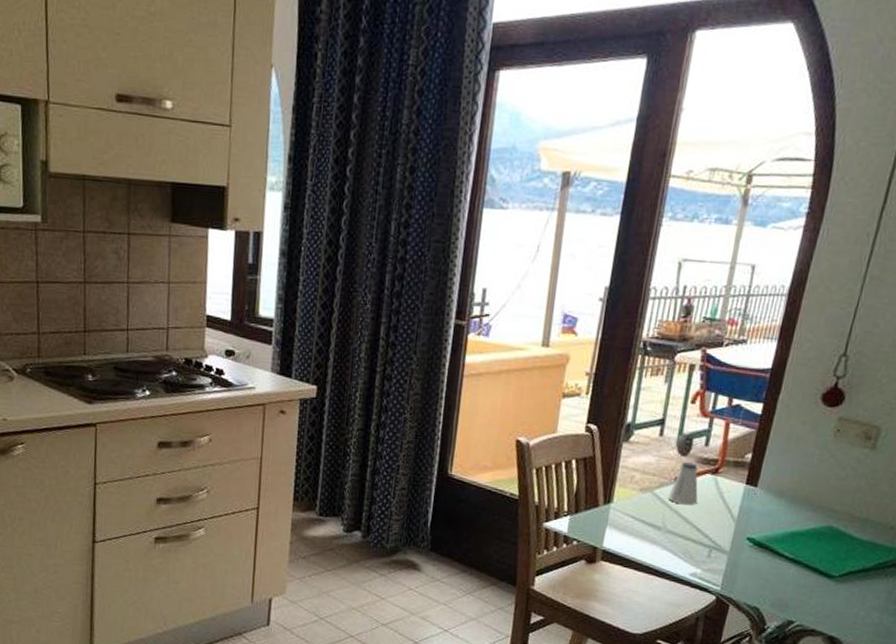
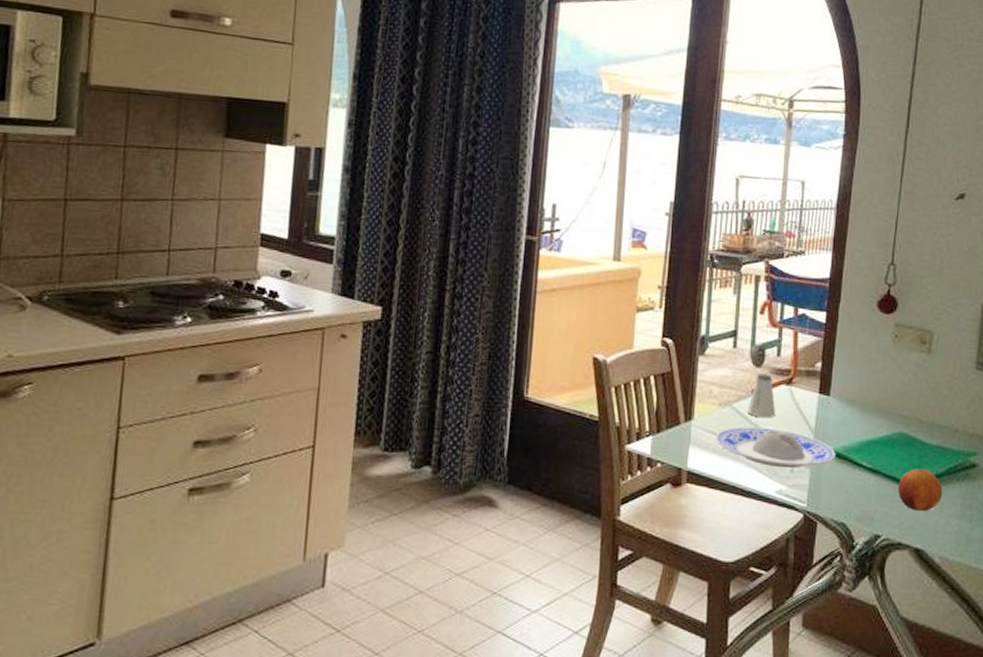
plate: none [632,512,757,554] -> present [714,427,836,468]
fruit: none [818,562,868,603] -> present [897,468,943,512]

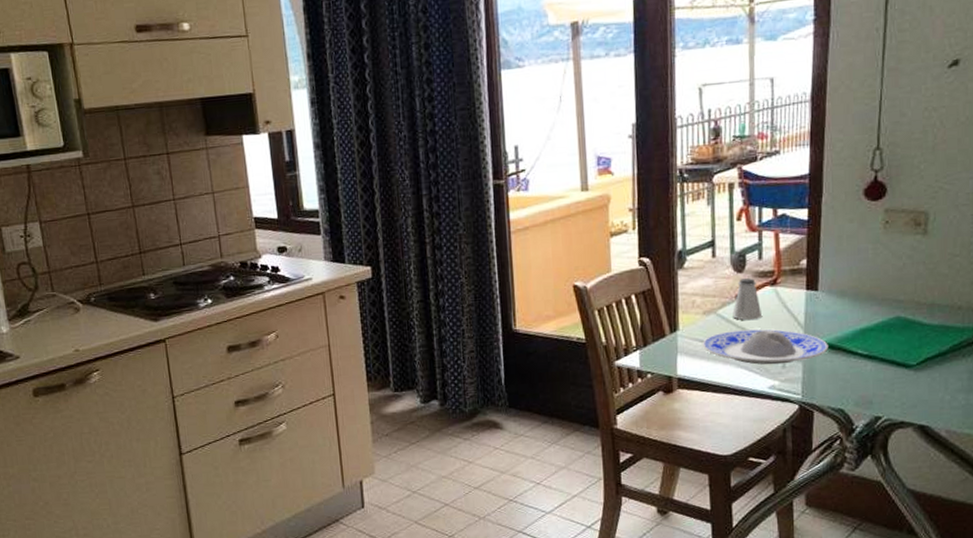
fruit: present [897,468,943,512] -> none [897,348,947,391]

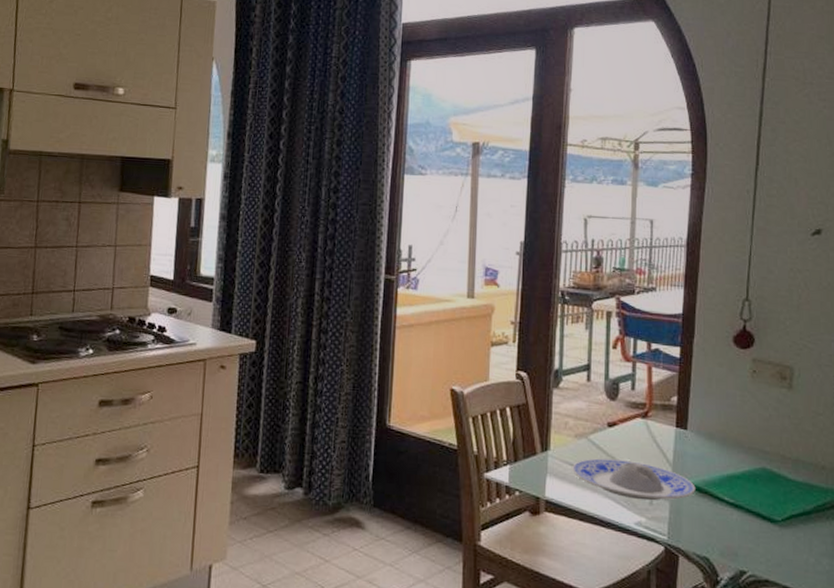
saltshaker: present [731,278,762,321] -> none [602,407,632,450]

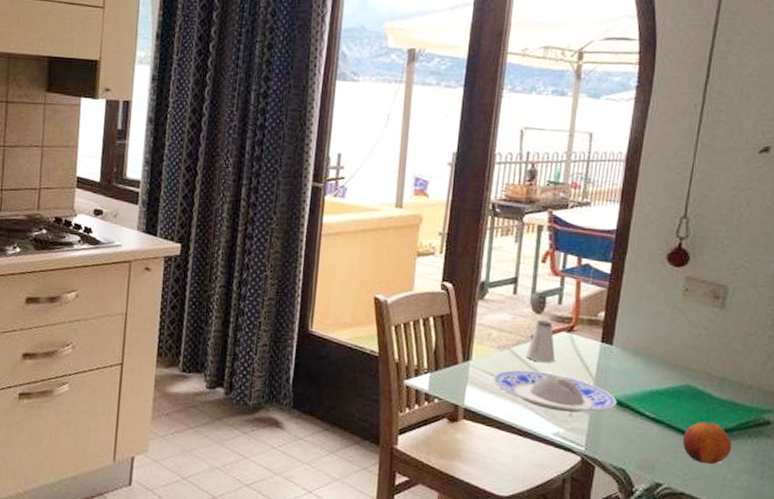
saltshaker: none [602,407,632,450] -> present [525,320,555,363]
fruit: none [762,505,812,550] -> present [682,422,732,465]

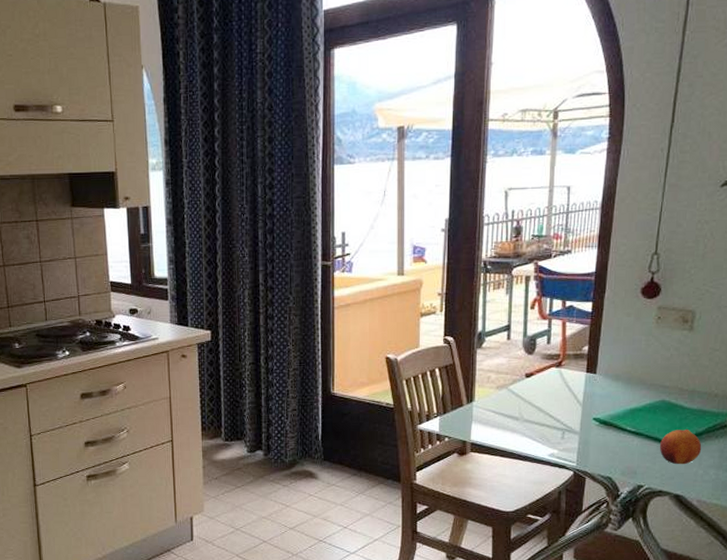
plate: present [492,369,617,413] -> none [493,404,602,436]
saltshaker: present [525,320,555,363] -> none [521,360,547,396]

